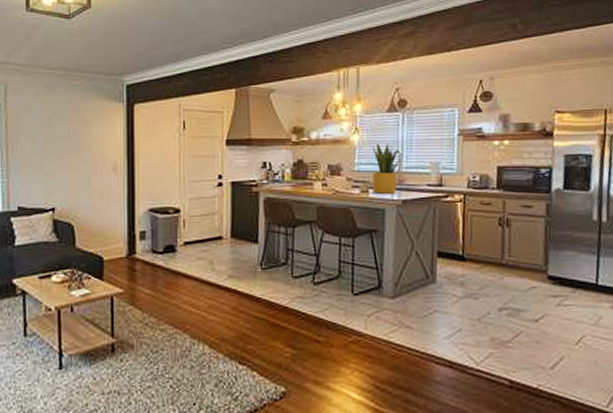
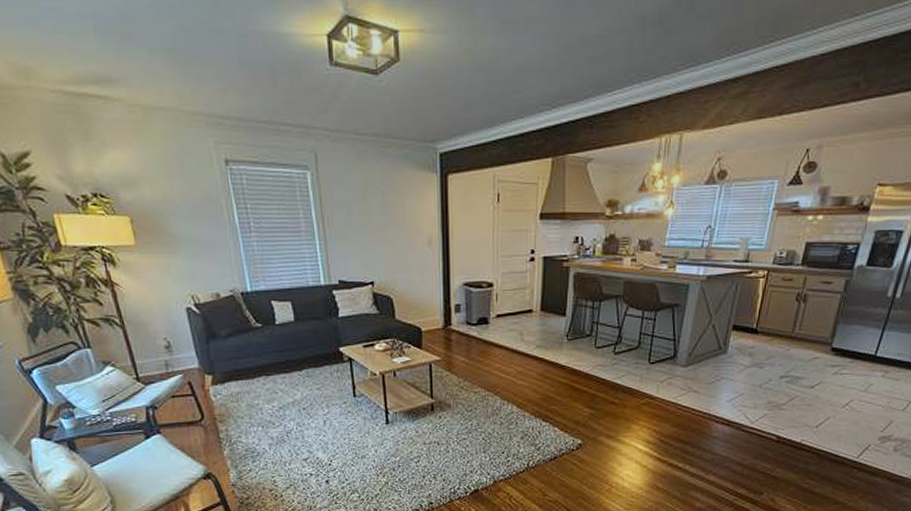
planter: present [371,143,402,194] -> none [680,217,713,269]

